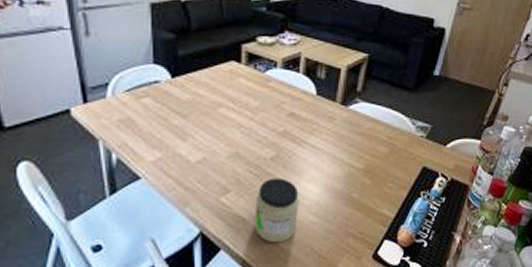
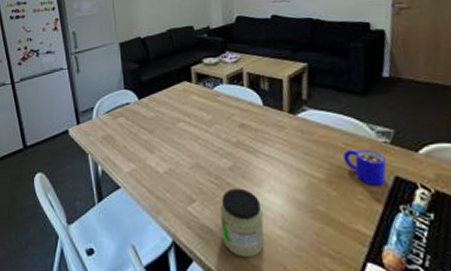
mug: none [384,142,418,175] -> present [343,149,387,186]

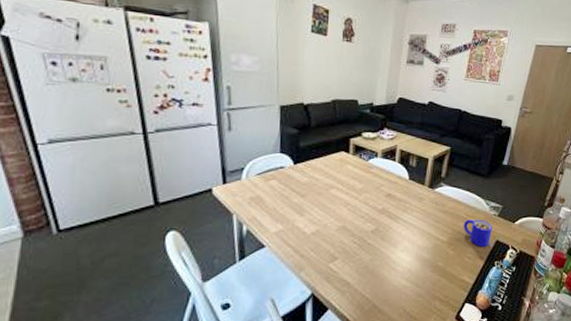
jar: present [220,188,265,258] -> none [356,248,394,305]

